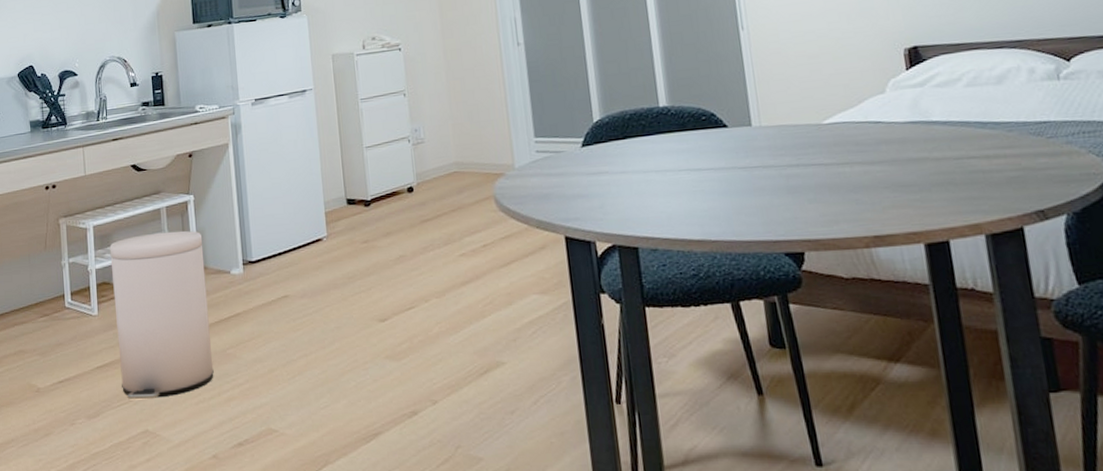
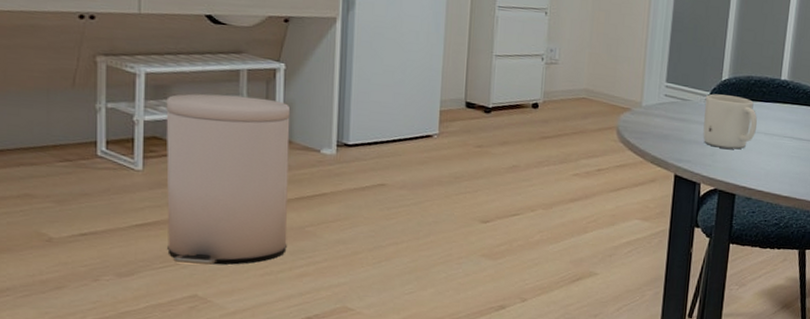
mug: none [579,135,645,198] -> present [703,93,758,150]

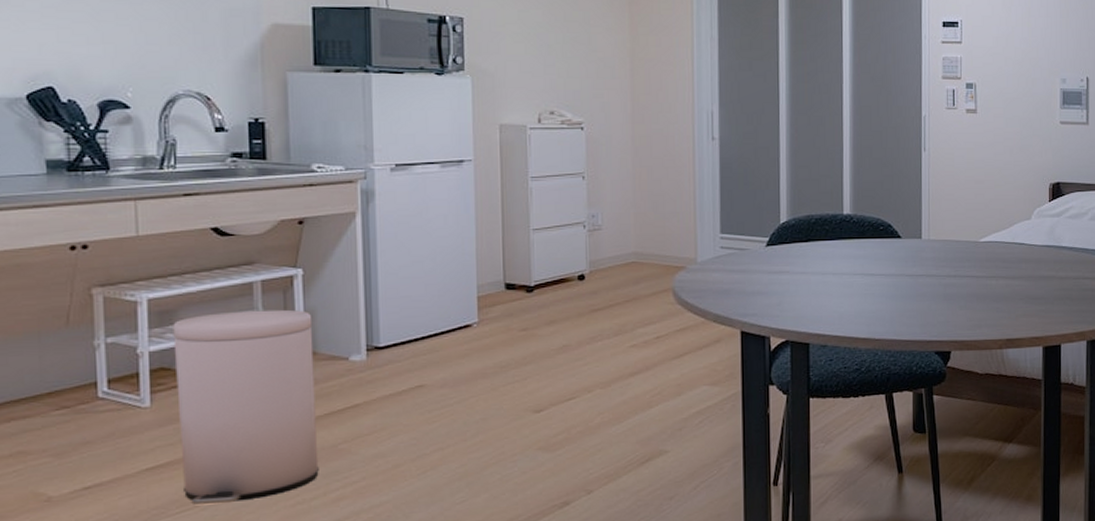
mug: present [703,93,758,150] -> none [764,238,824,296]

